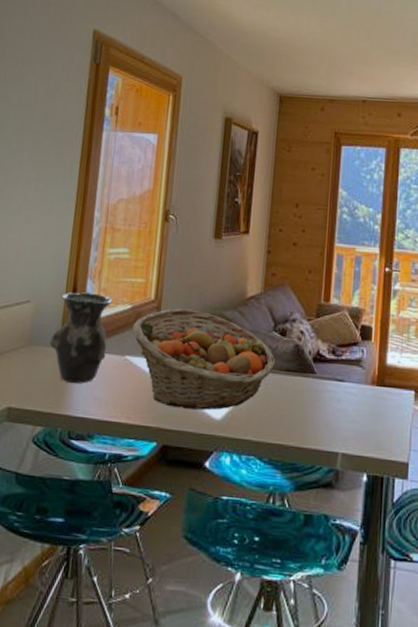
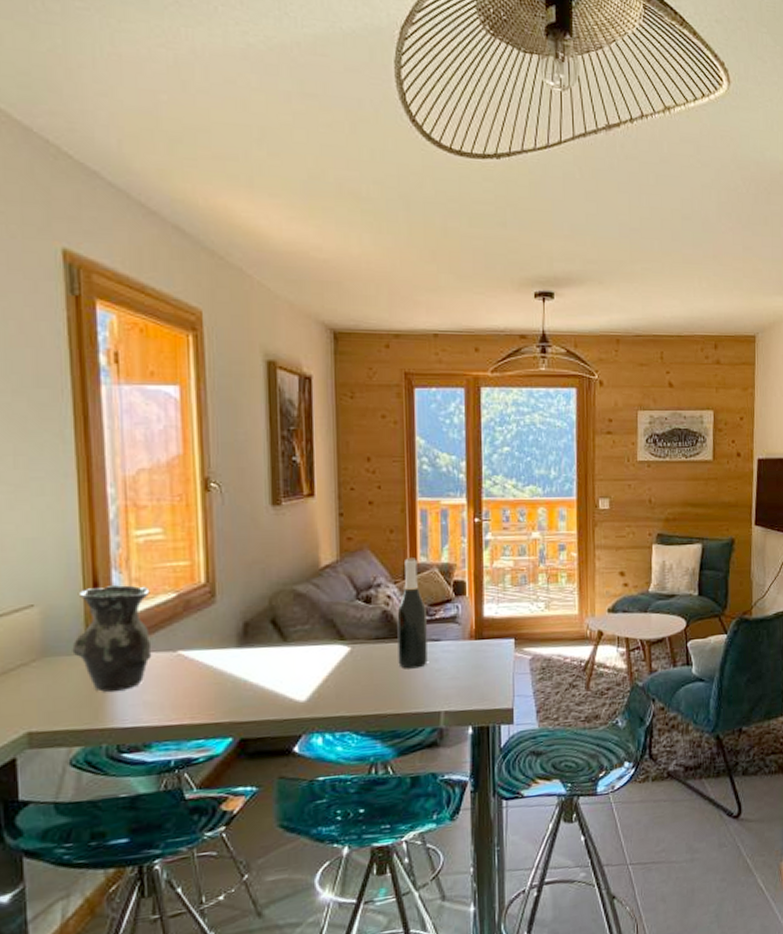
fruit basket: present [132,308,276,410] -> none [182,588,363,698]
wine bottle: none [304,298,334,406] -> present [397,558,428,669]

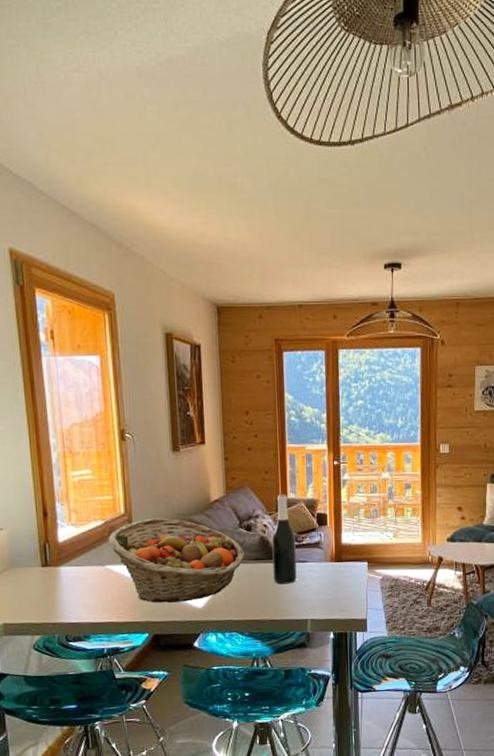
vase: present [72,585,152,692] -> none [30,514,88,595]
fruit basket: none [182,588,363,698] -> present [108,518,245,603]

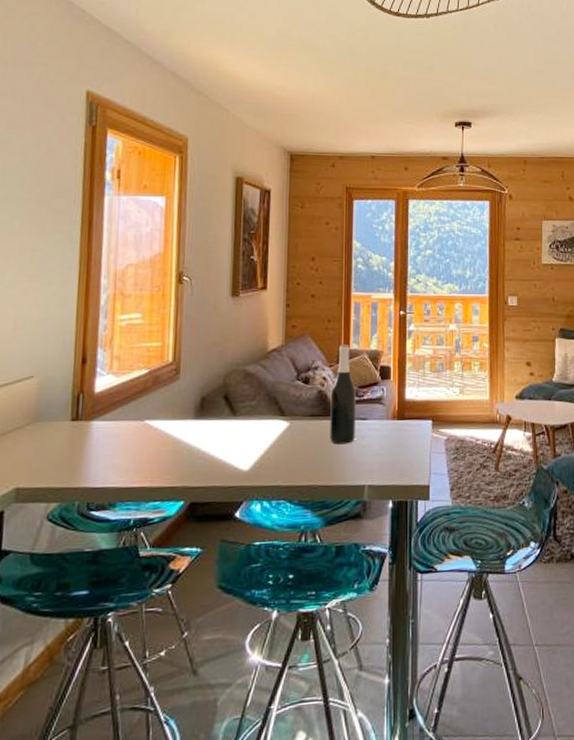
fruit basket: present [108,518,245,603] -> none [150,367,301,465]

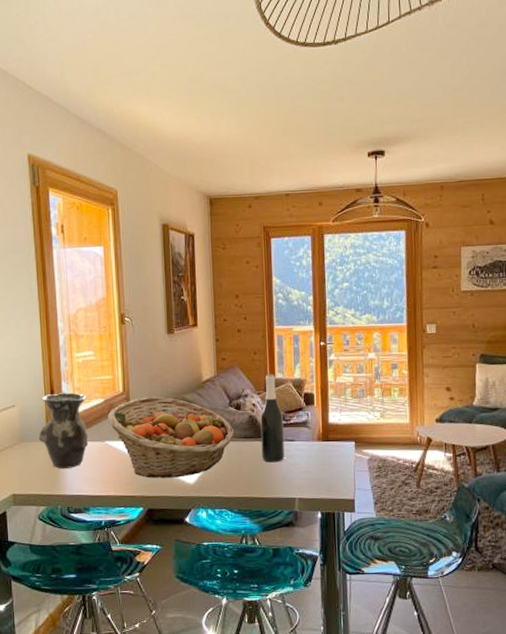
vase: none [59,361,127,454] -> present [38,392,89,468]
fruit basket: none [150,367,301,465] -> present [107,396,235,478]

